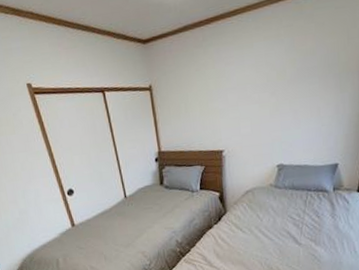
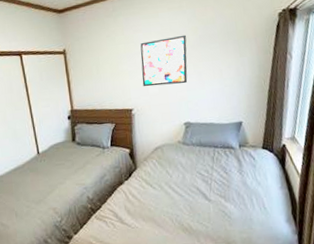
wall art: none [232,67,283,127] -> present [140,34,188,87]

